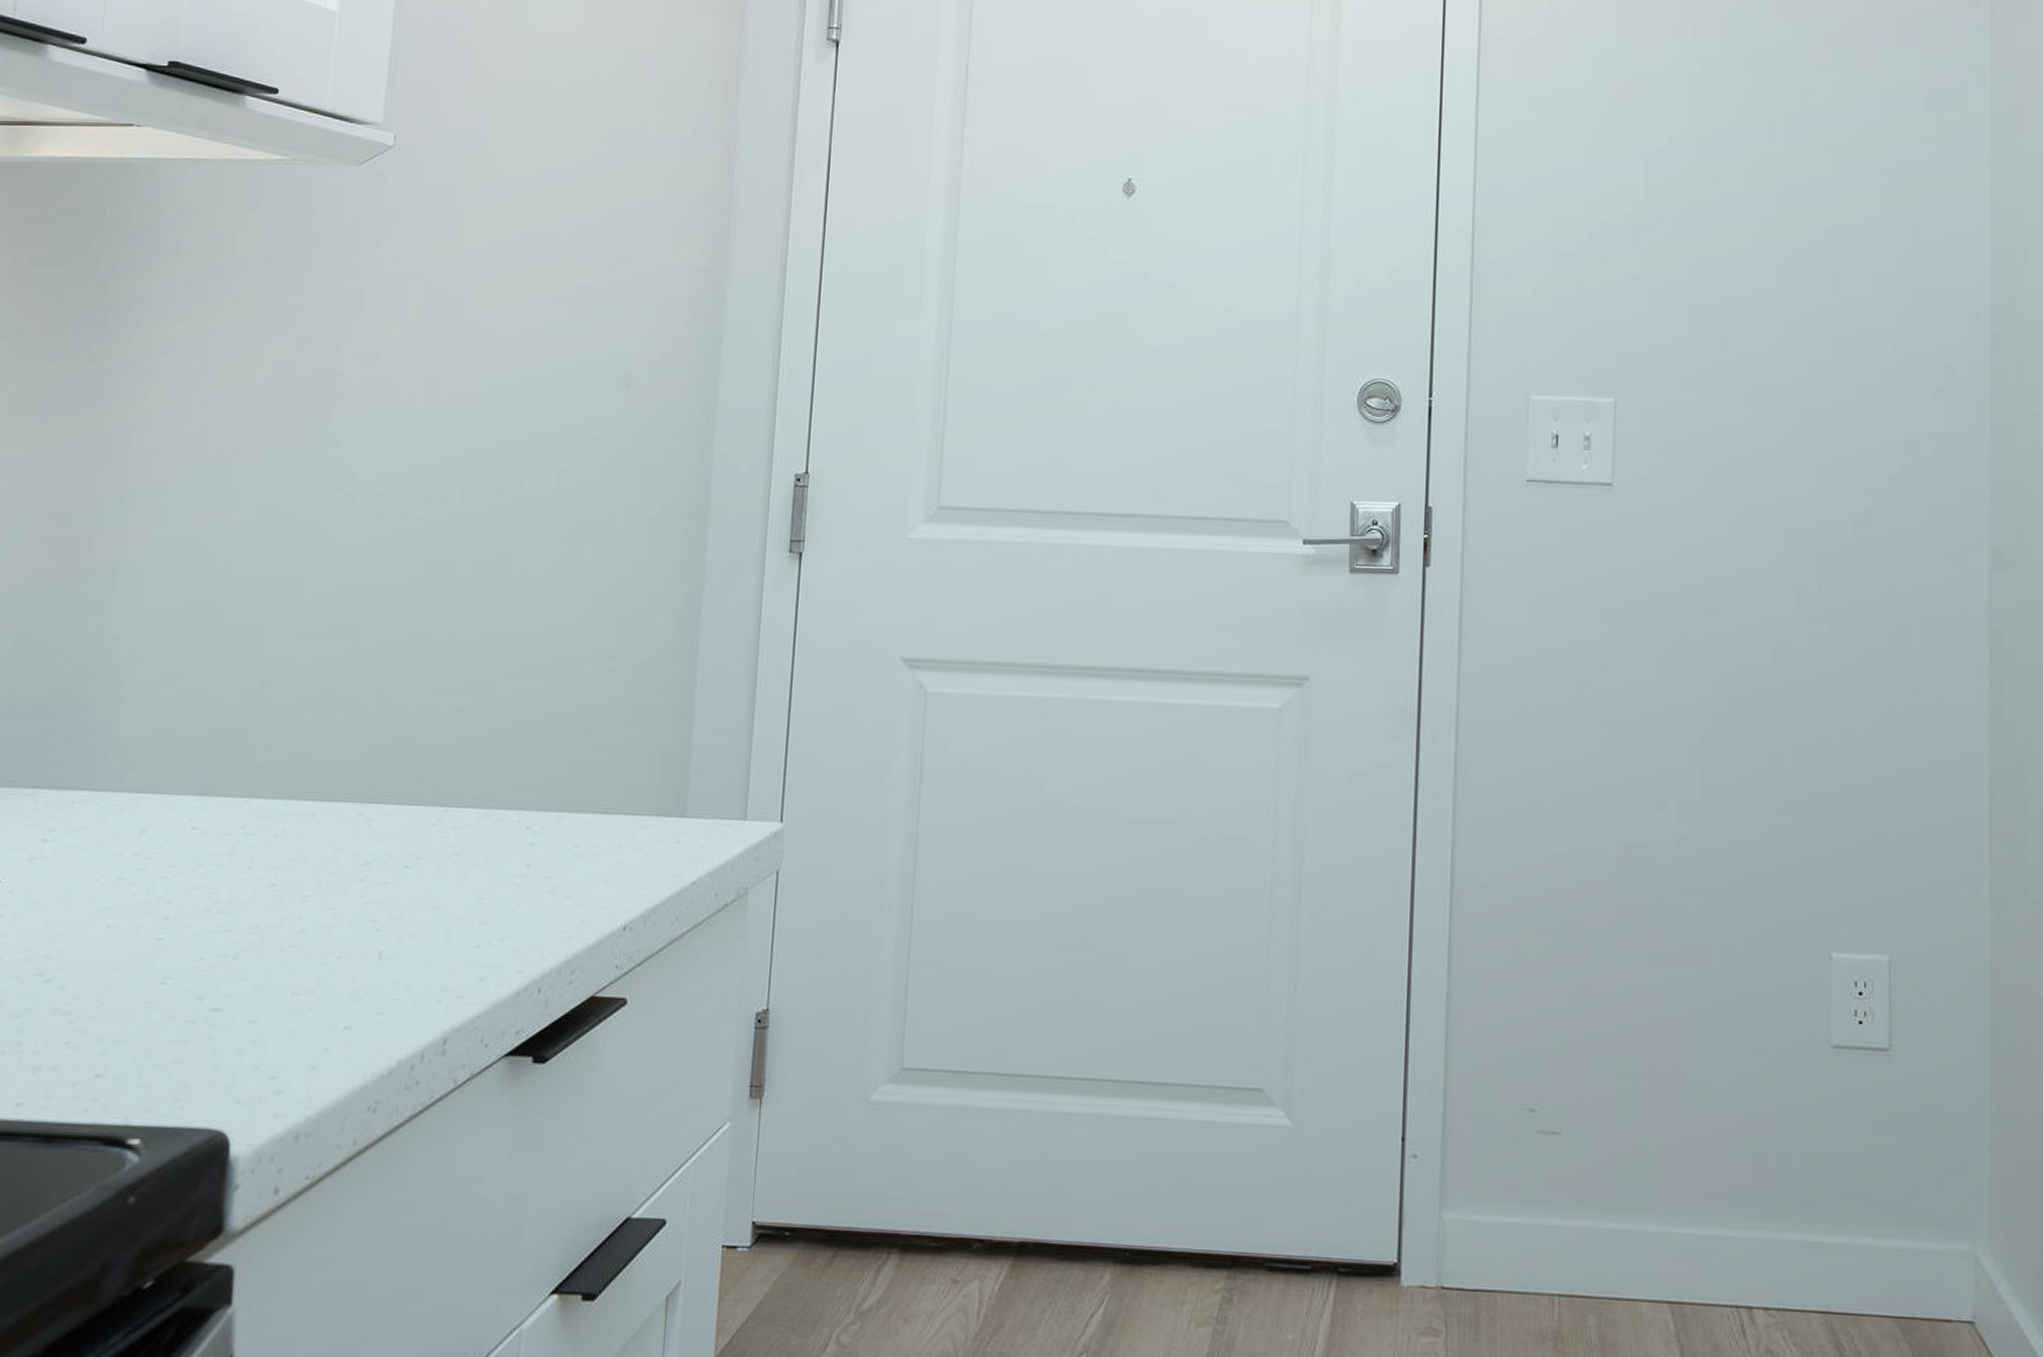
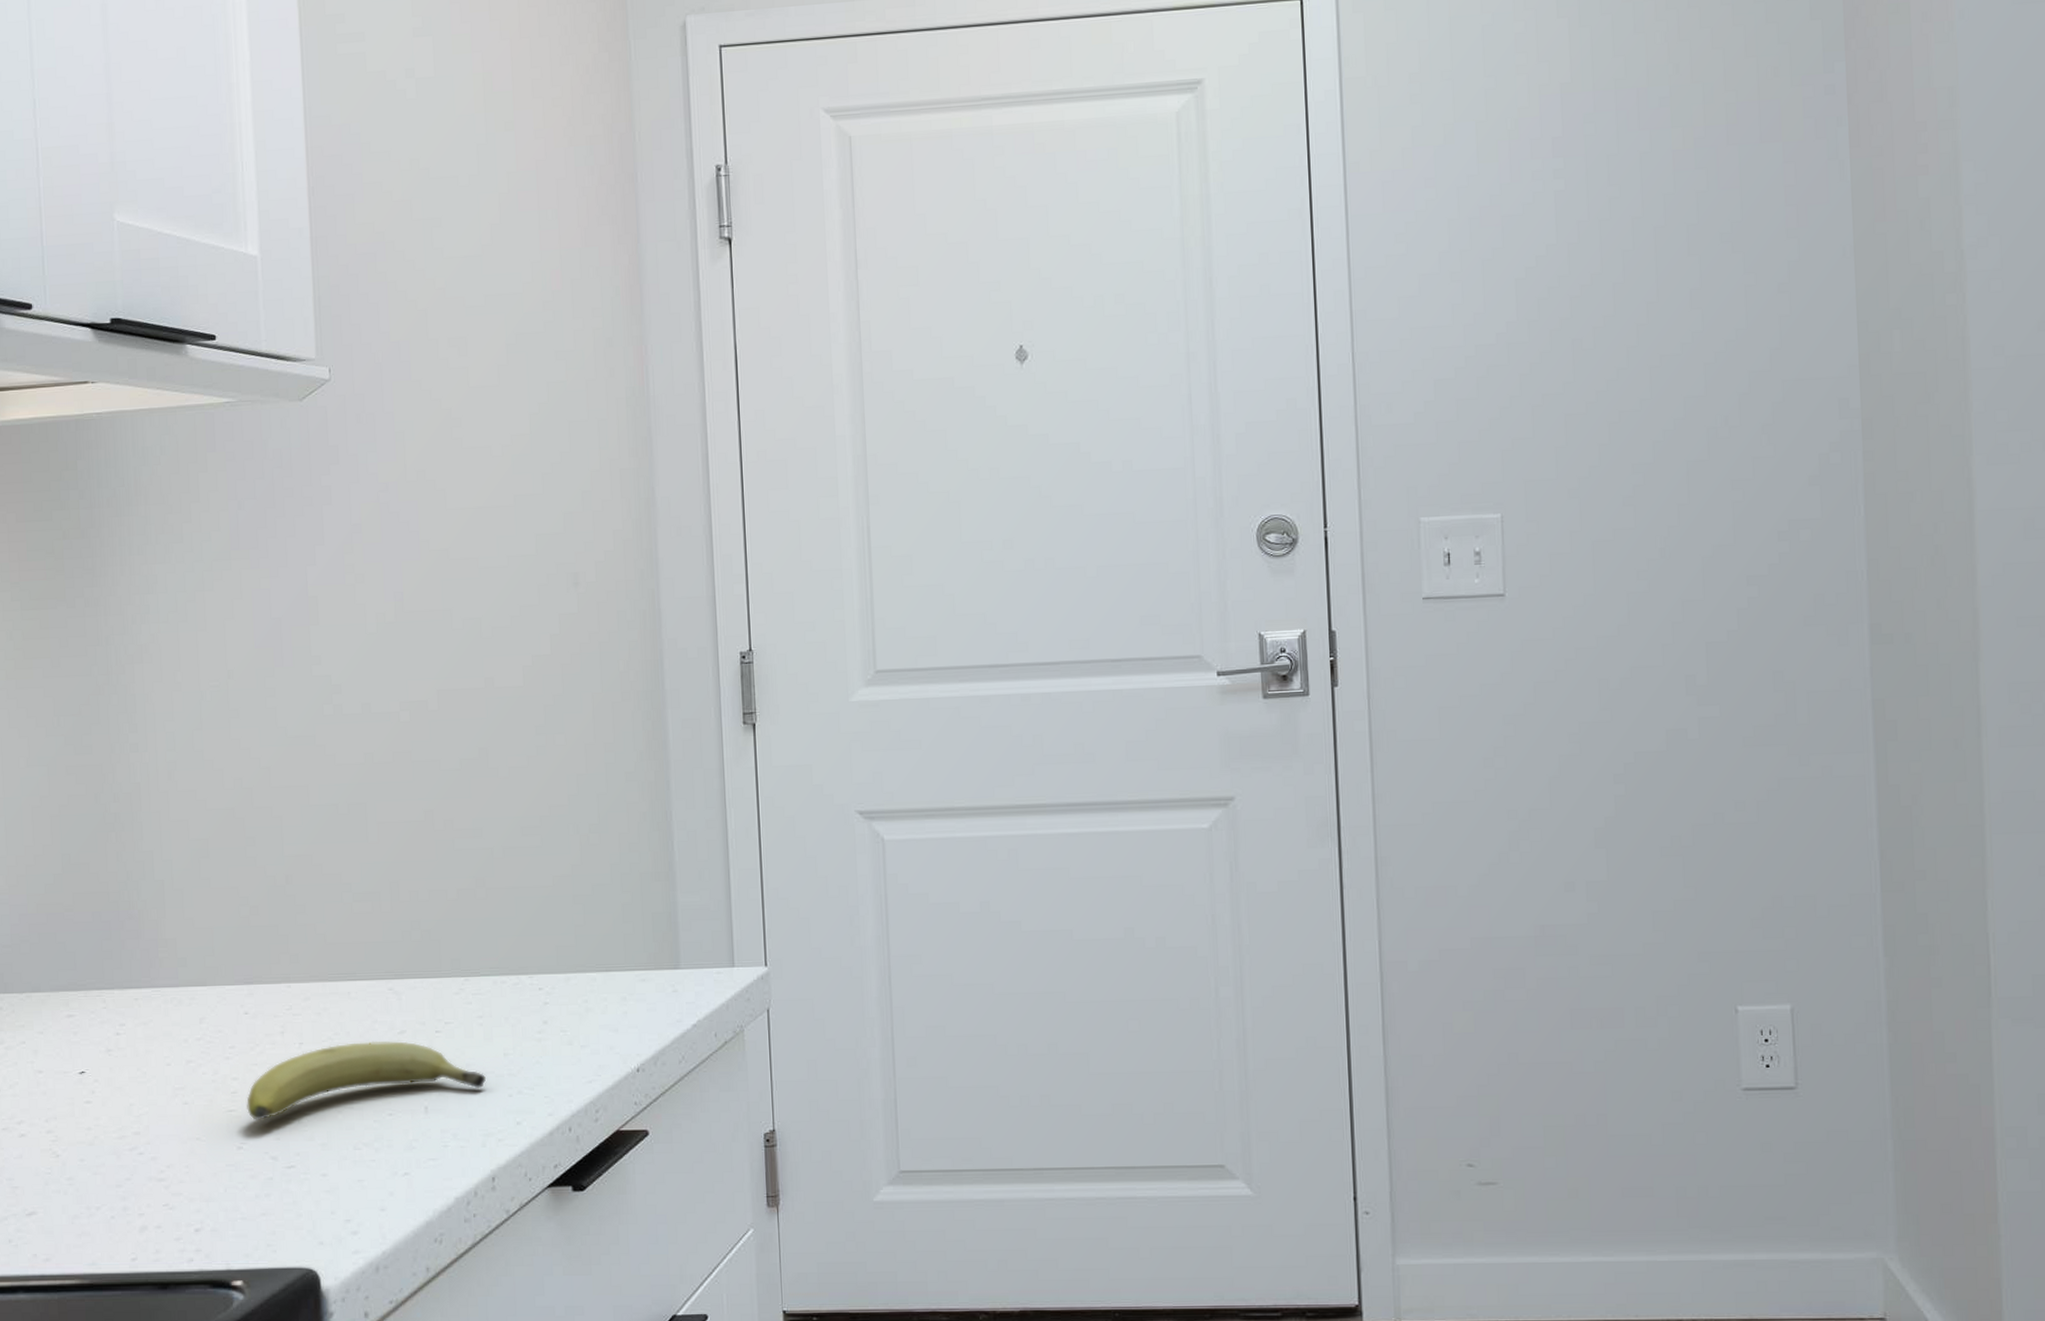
fruit: none [177,872,454,954] -> present [246,1041,487,1121]

